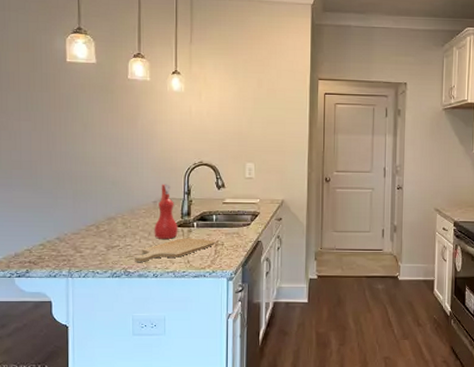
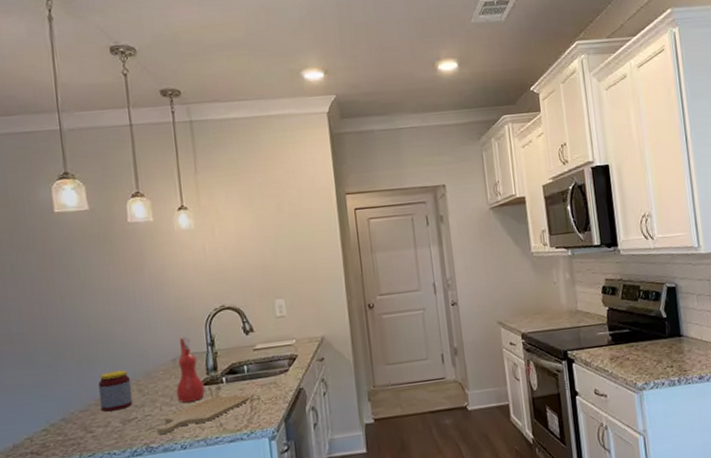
jar: none [89,204,117,237] -> present [98,370,133,412]

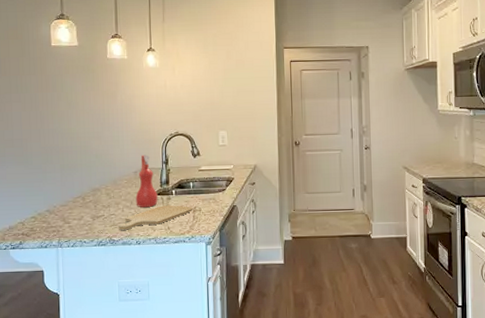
jar: present [98,370,133,412] -> none [76,176,102,208]

